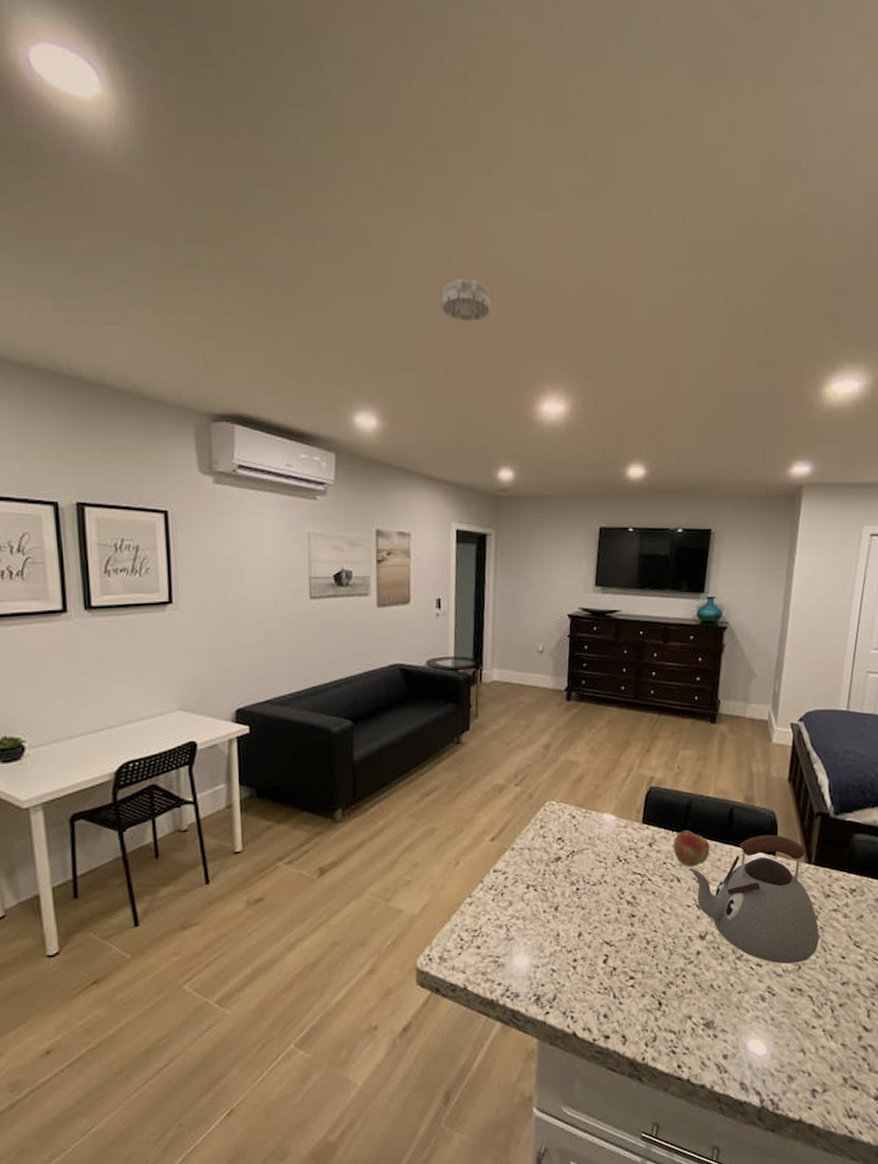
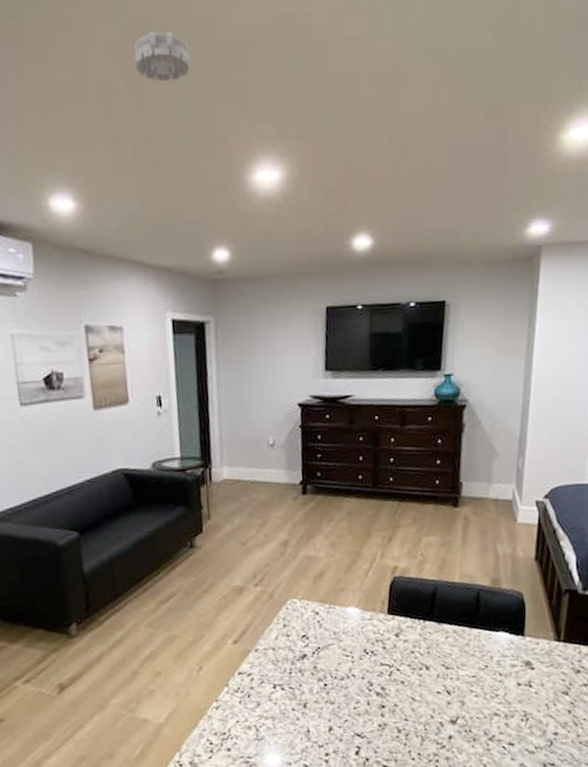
fruit: present [674,830,710,867] -> none [420,617,458,654]
kettle: present [690,835,819,964] -> none [438,615,570,741]

